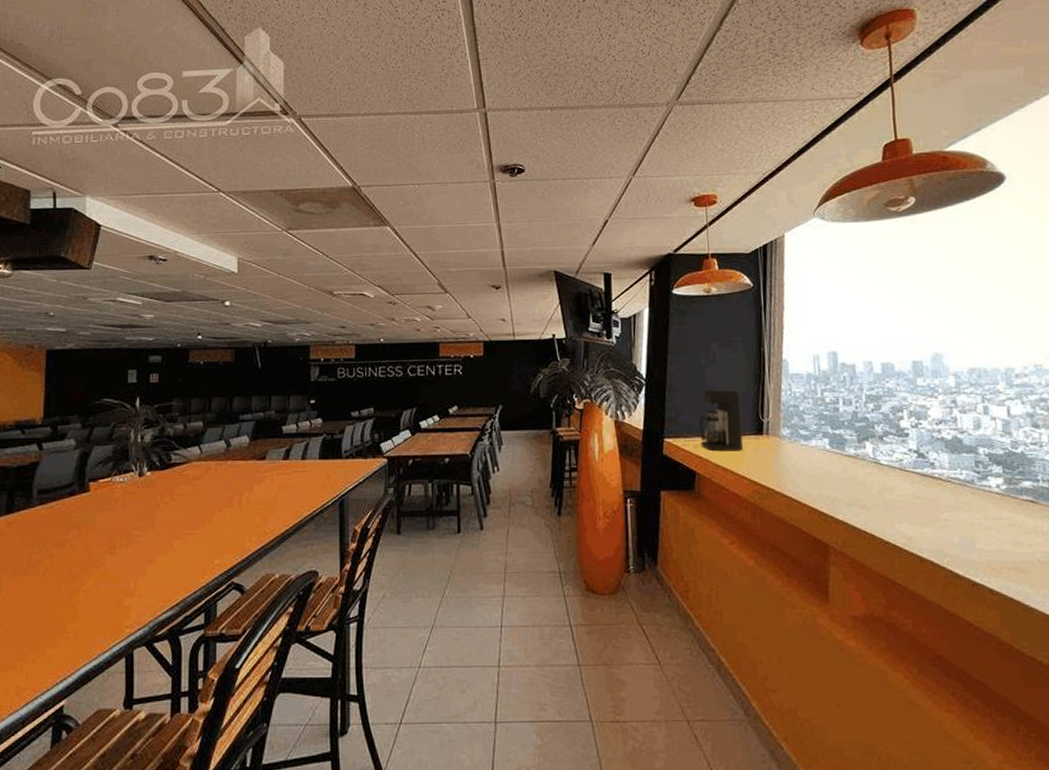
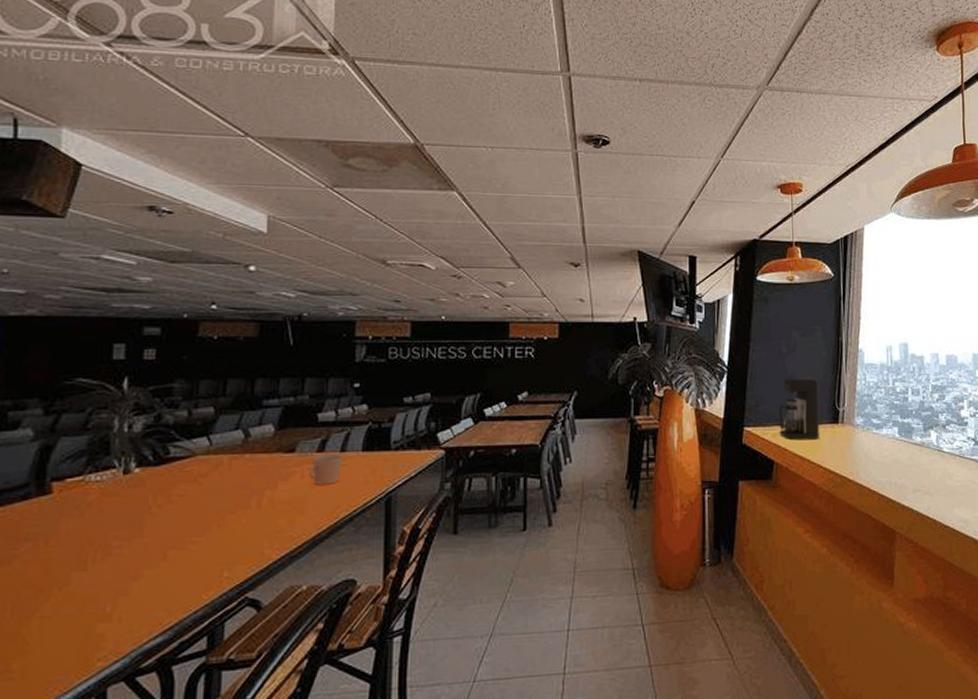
cup: none [278,463,304,488] -> present [309,455,344,485]

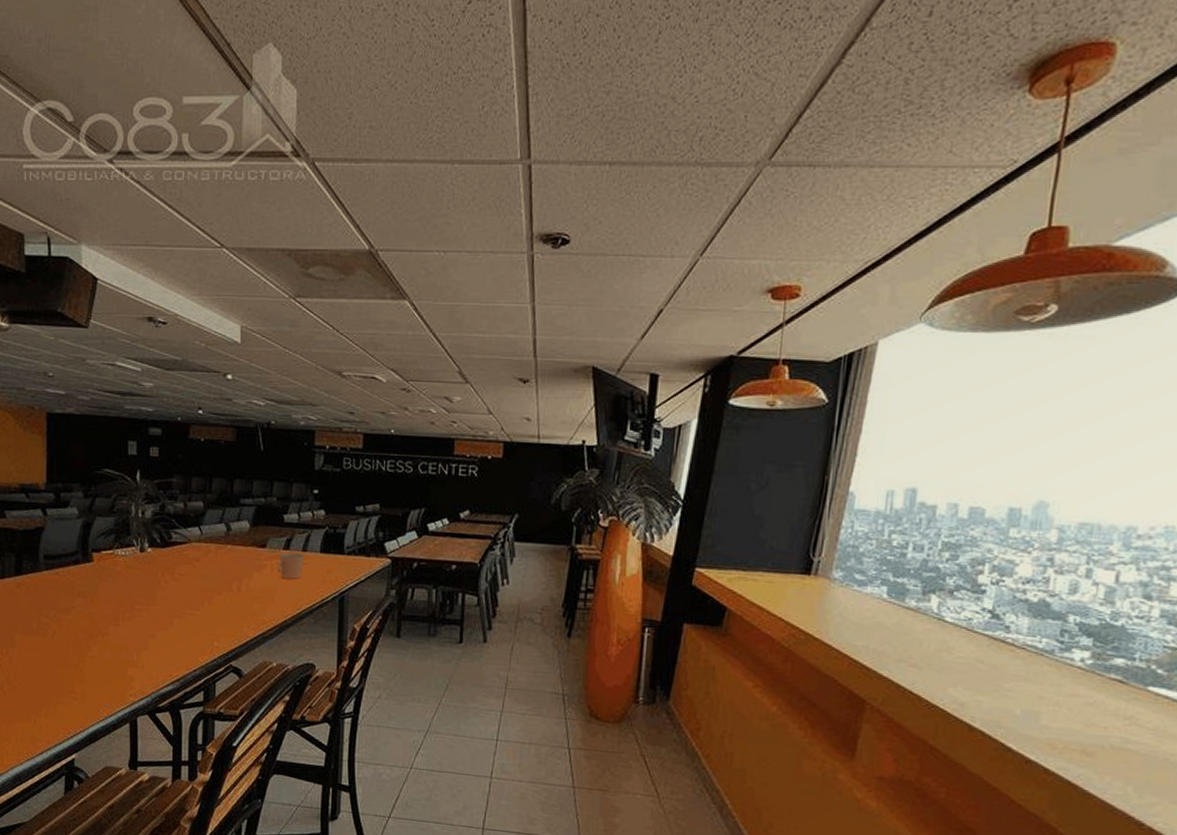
coffee maker: present [778,377,820,440] -> none [736,518,792,590]

